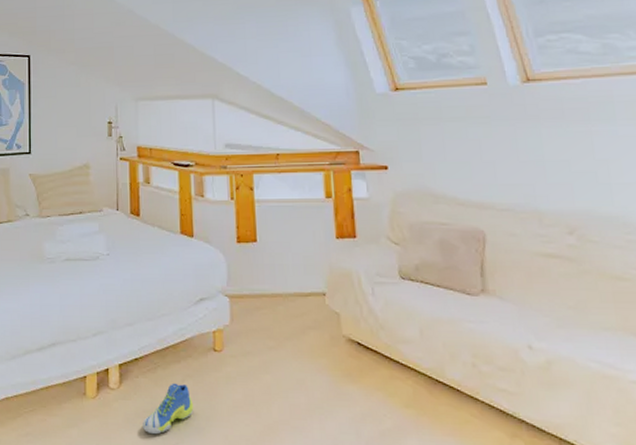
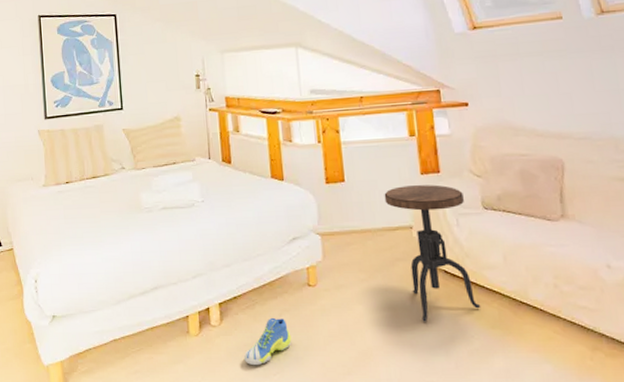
side table: none [297,250,395,397] -> present [384,184,481,322]

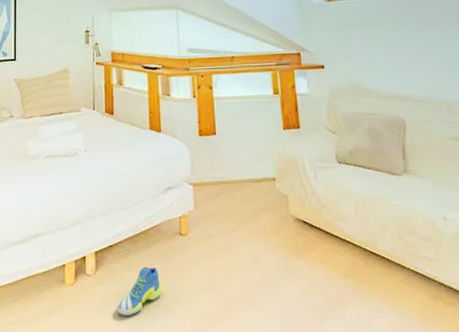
side table: present [384,184,481,322] -> none [251,139,336,271]

